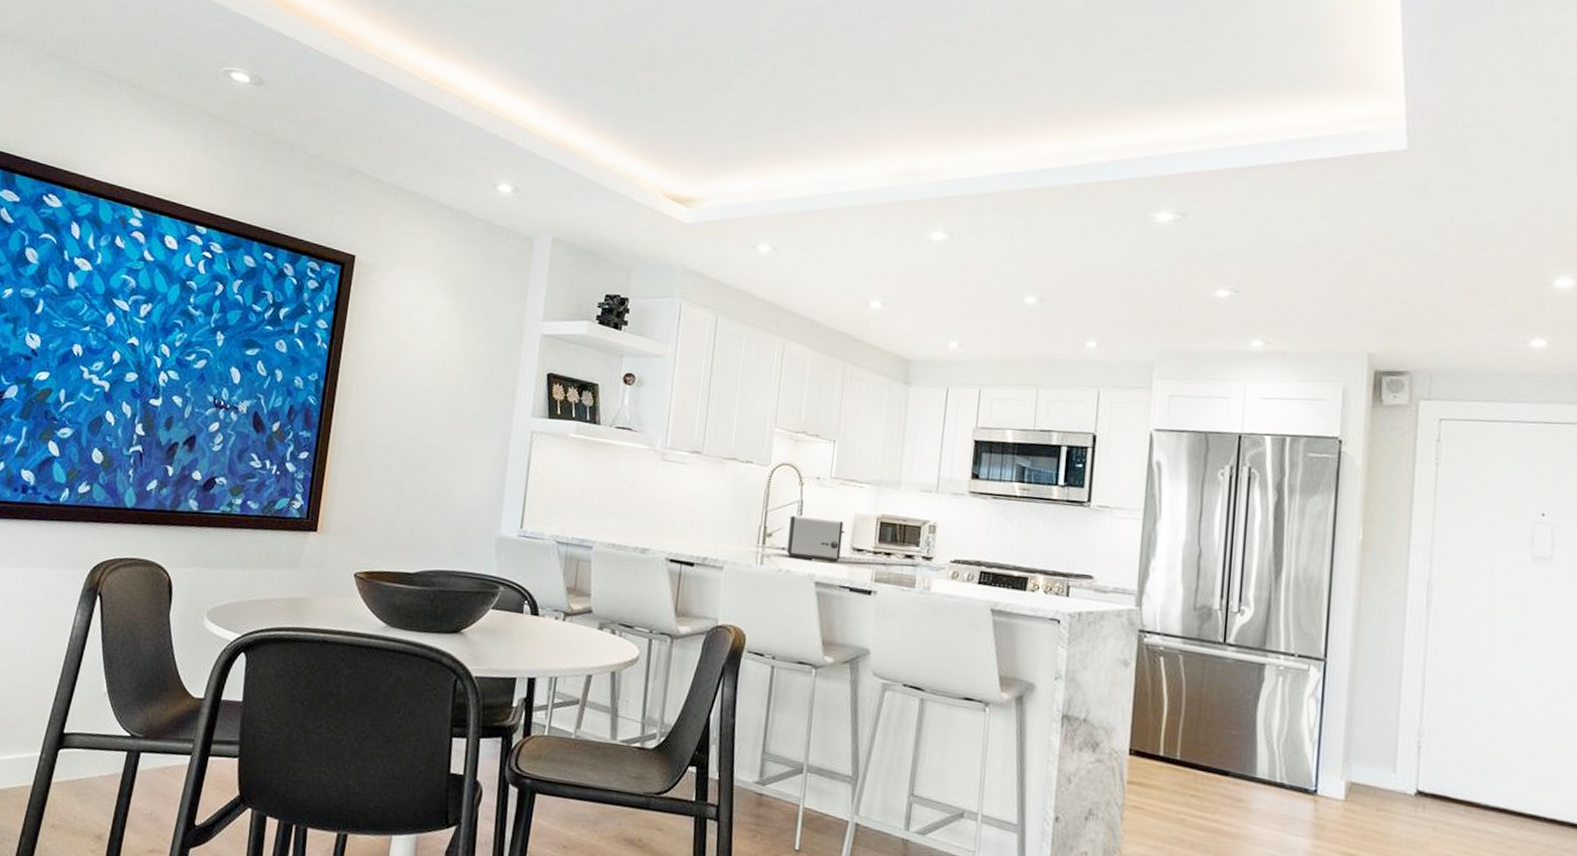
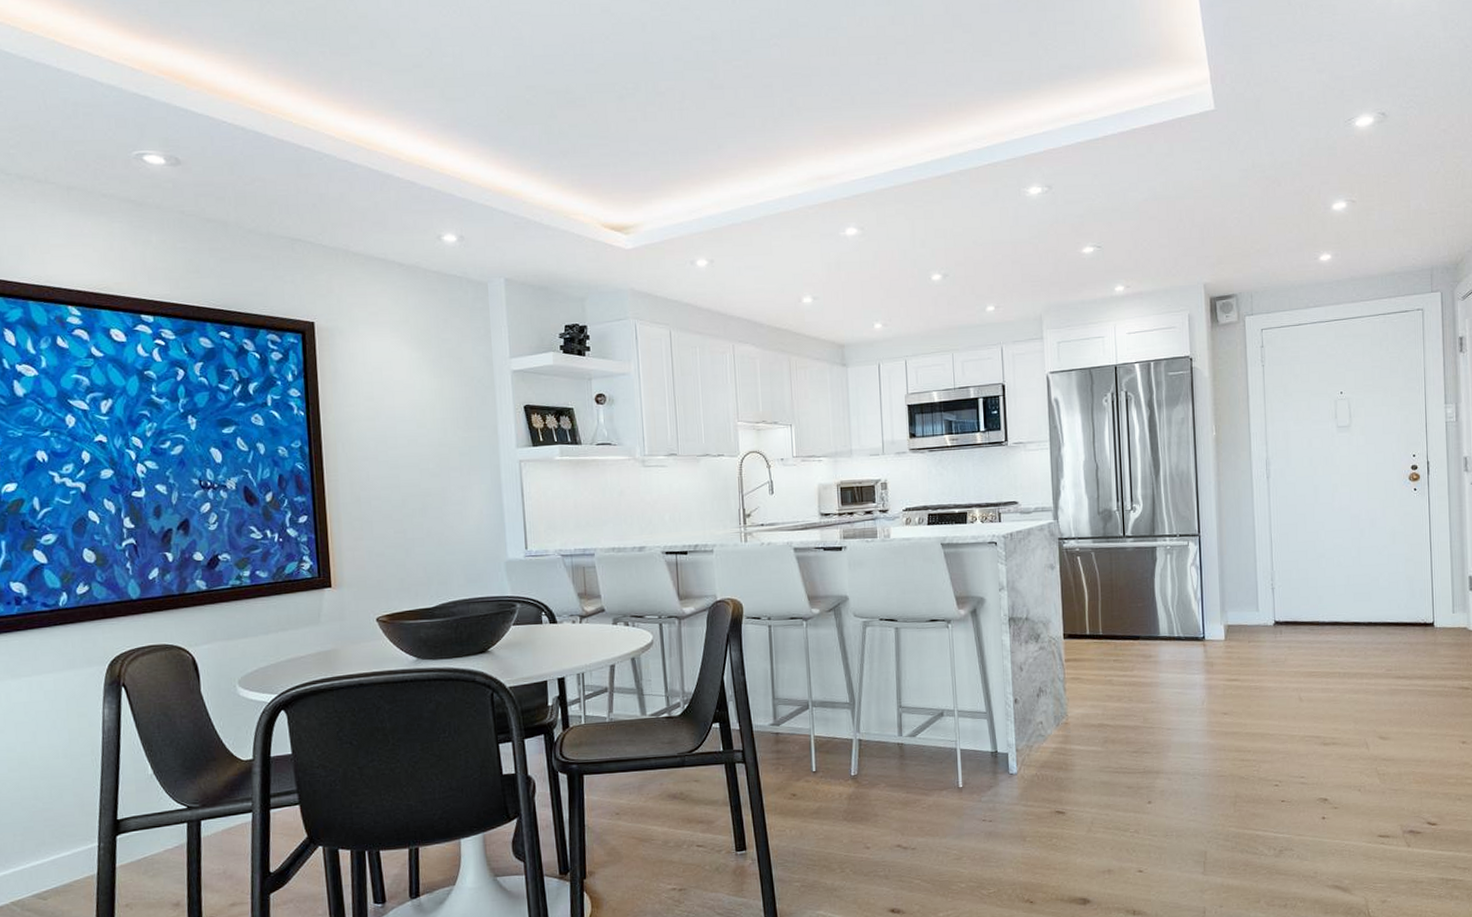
toaster: present [786,516,844,563] -> none [763,493,812,531]

